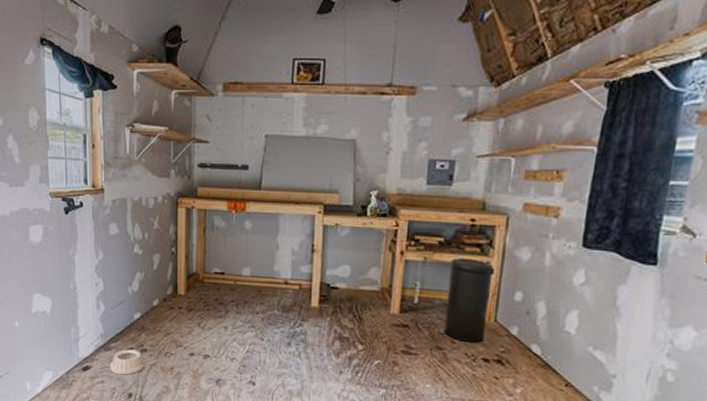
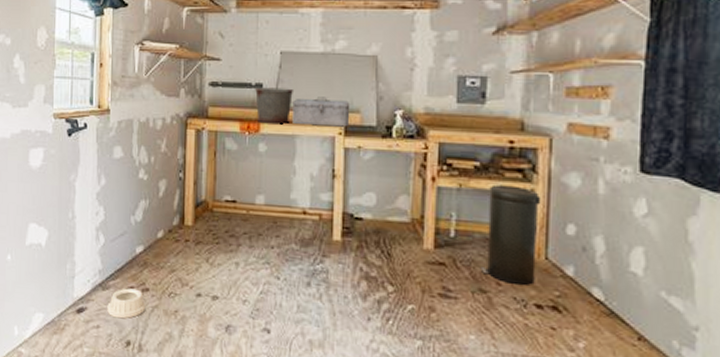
bucket: none [240,169,278,204] -> present [254,87,295,125]
toolbox: none [276,178,330,206] -> present [292,96,351,127]

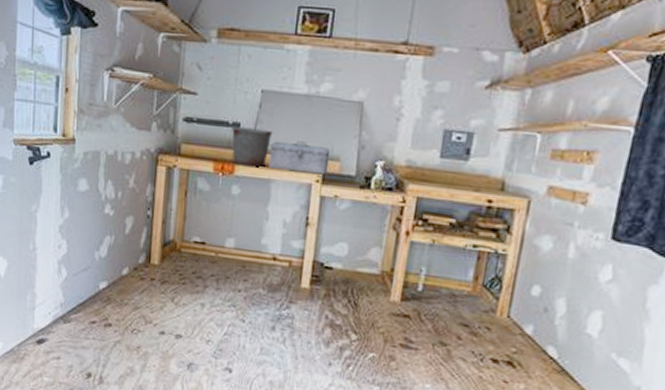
pet bowl: present [107,288,146,319] -> none [68,322,109,352]
pedal bin: present [480,185,541,286] -> none [443,243,512,341]

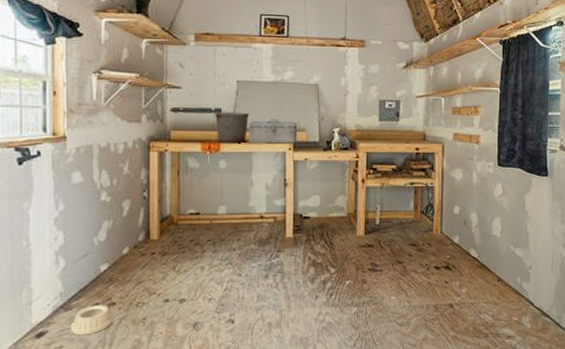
pet bowl: none [68,322,109,352] -> present [71,305,113,336]

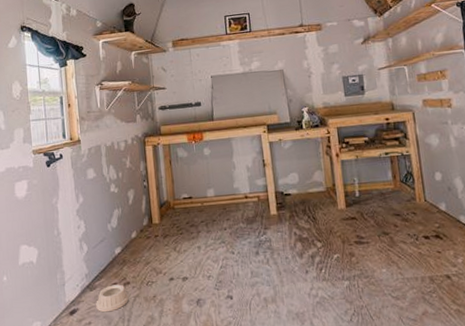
bucket: present [213,112,250,144] -> none [194,103,226,133]
toolbox: present [249,119,298,144] -> none [225,105,270,130]

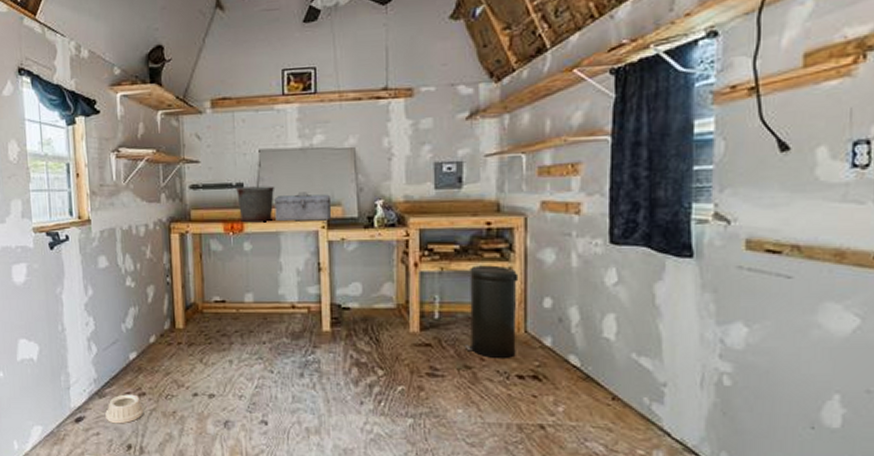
bucket: none [194,103,226,133] -> present [235,186,275,223]
toolbox: none [225,105,270,130] -> present [274,192,332,222]
pedal bin: none [378,151,421,225] -> present [464,265,519,359]

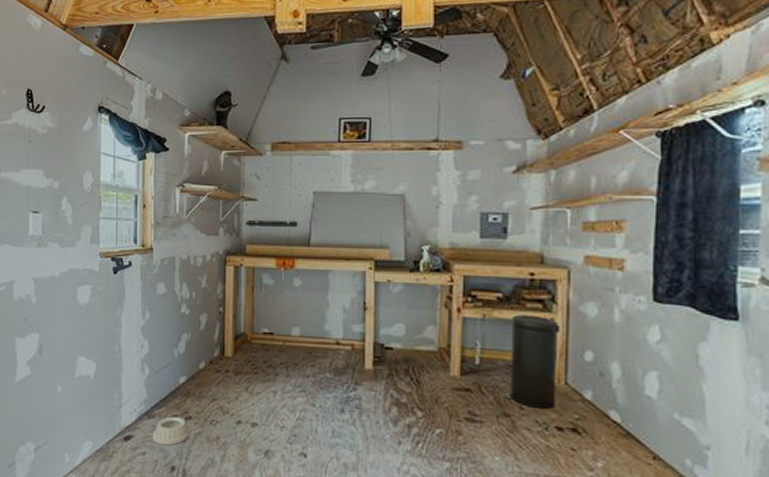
bucket: present [235,186,275,223] -> none [289,225,327,260]
toolbox: present [274,192,332,222] -> none [325,234,380,262]

